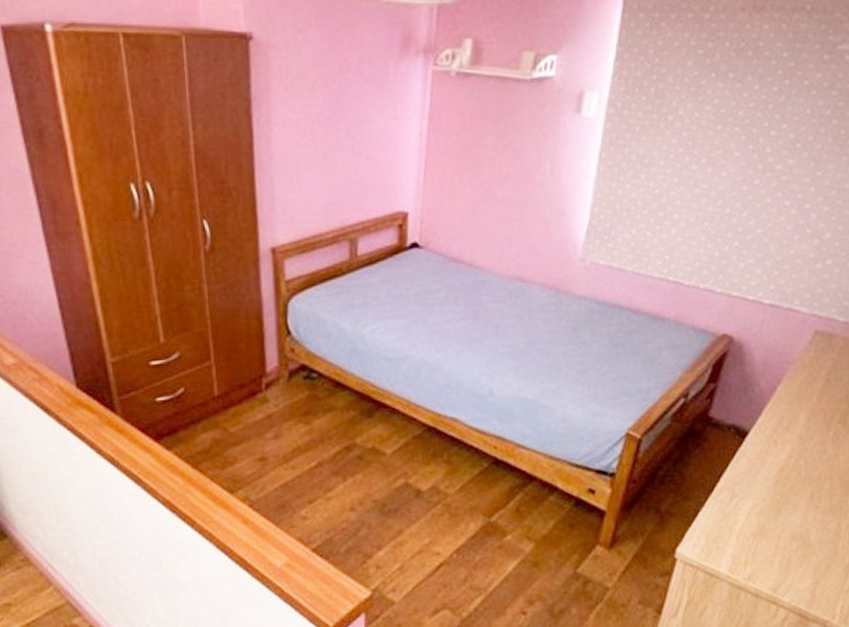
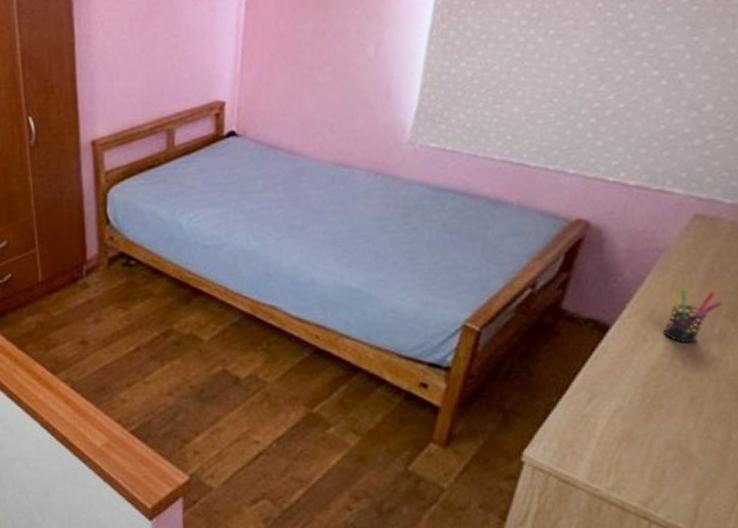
pen holder: none [791,398,836,446] -> present [664,289,722,343]

